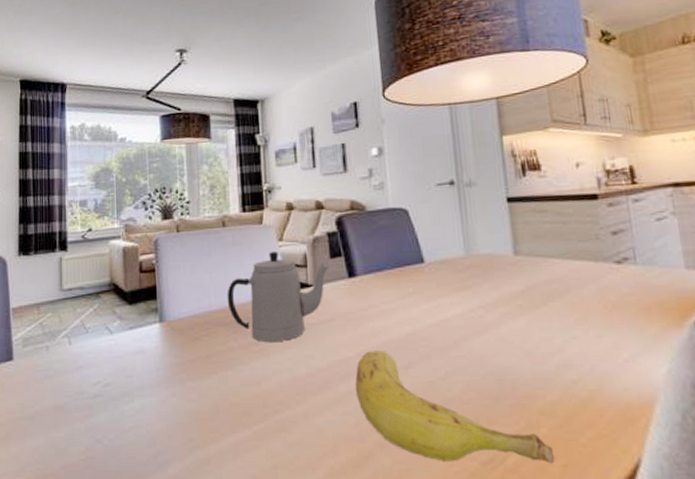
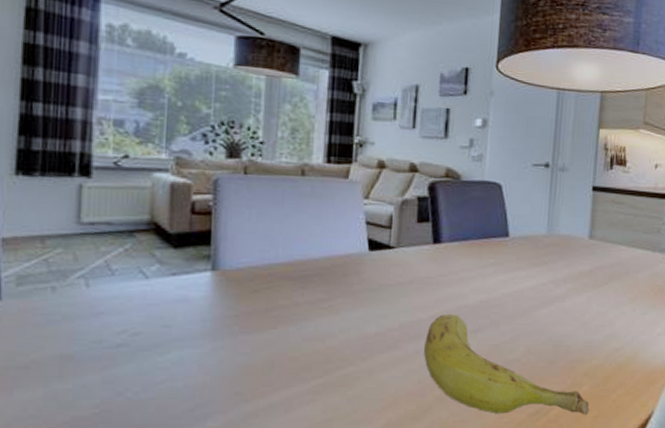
teapot: present [227,251,328,342] -> none [297,208,414,300]

